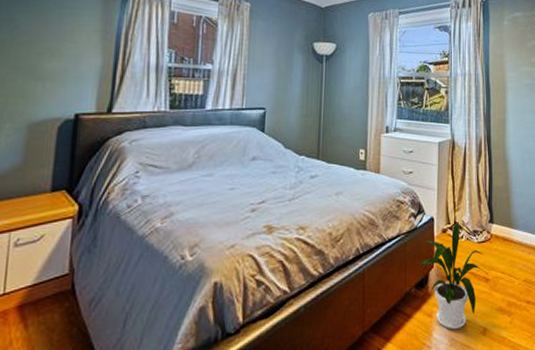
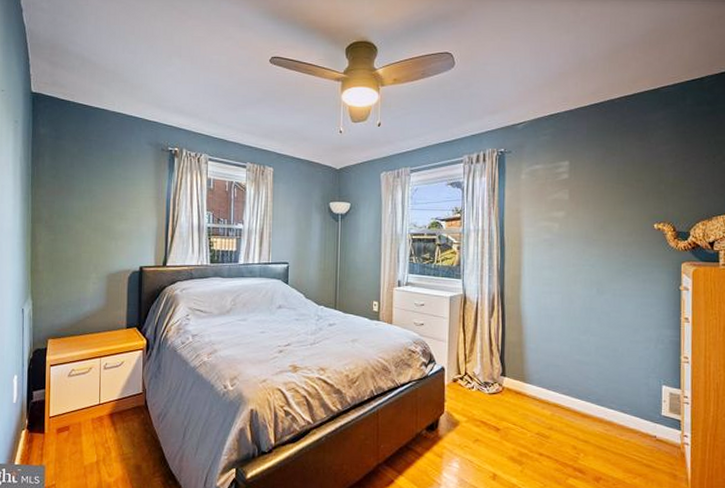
house plant: present [418,222,488,330] -> none [428,373,499,472]

